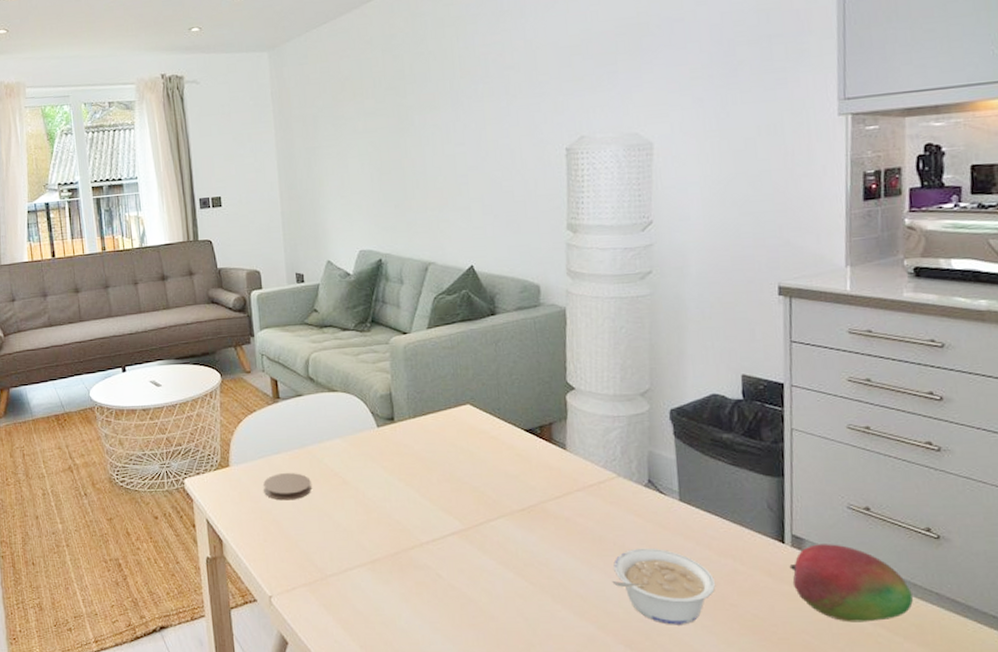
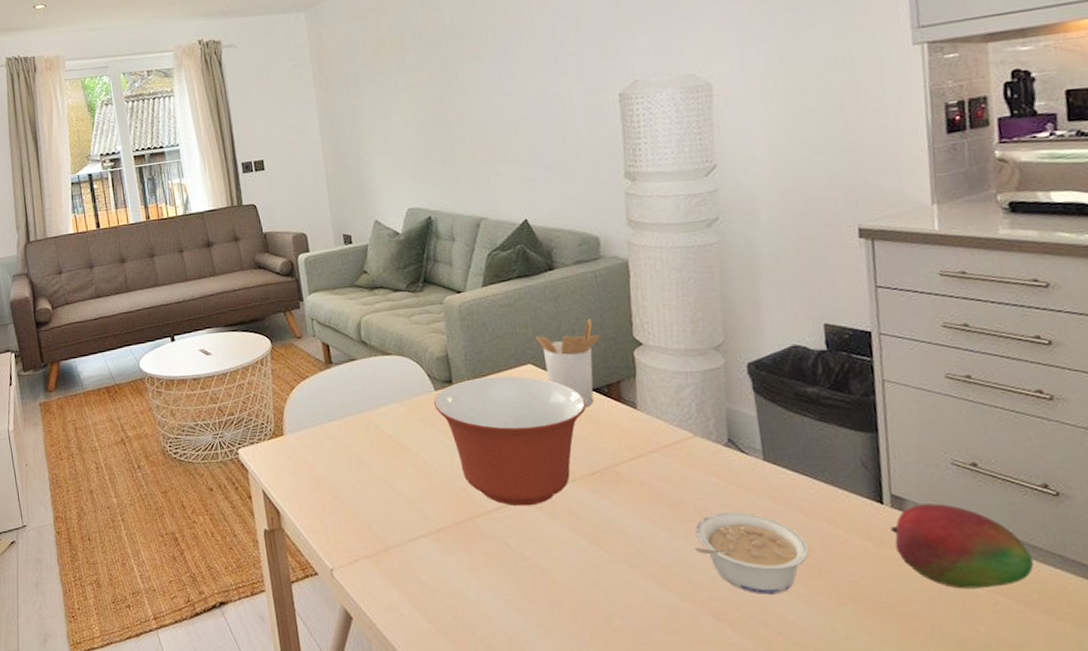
coaster: present [263,472,312,501] -> none [319,439,370,469]
mixing bowl: none [376,415,519,540] -> present [434,376,586,507]
utensil holder: none [474,363,536,446] -> present [534,319,601,406]

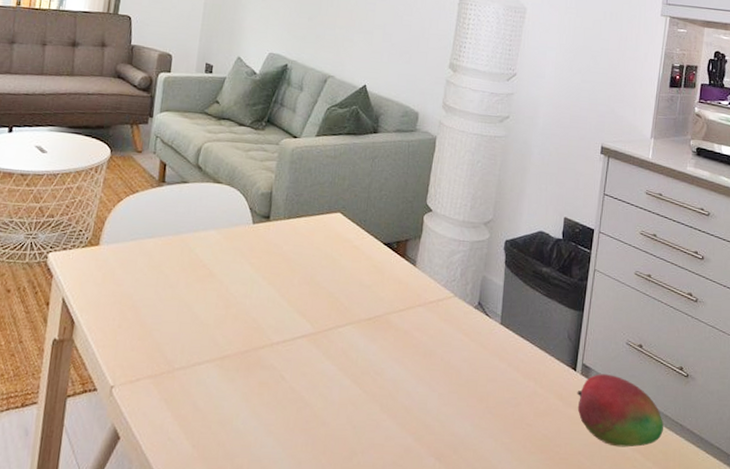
mixing bowl: present [434,376,586,507] -> none [249,218,377,343]
utensil holder: present [534,319,601,406] -> none [348,181,401,258]
legume: present [695,511,810,594] -> none [434,365,518,441]

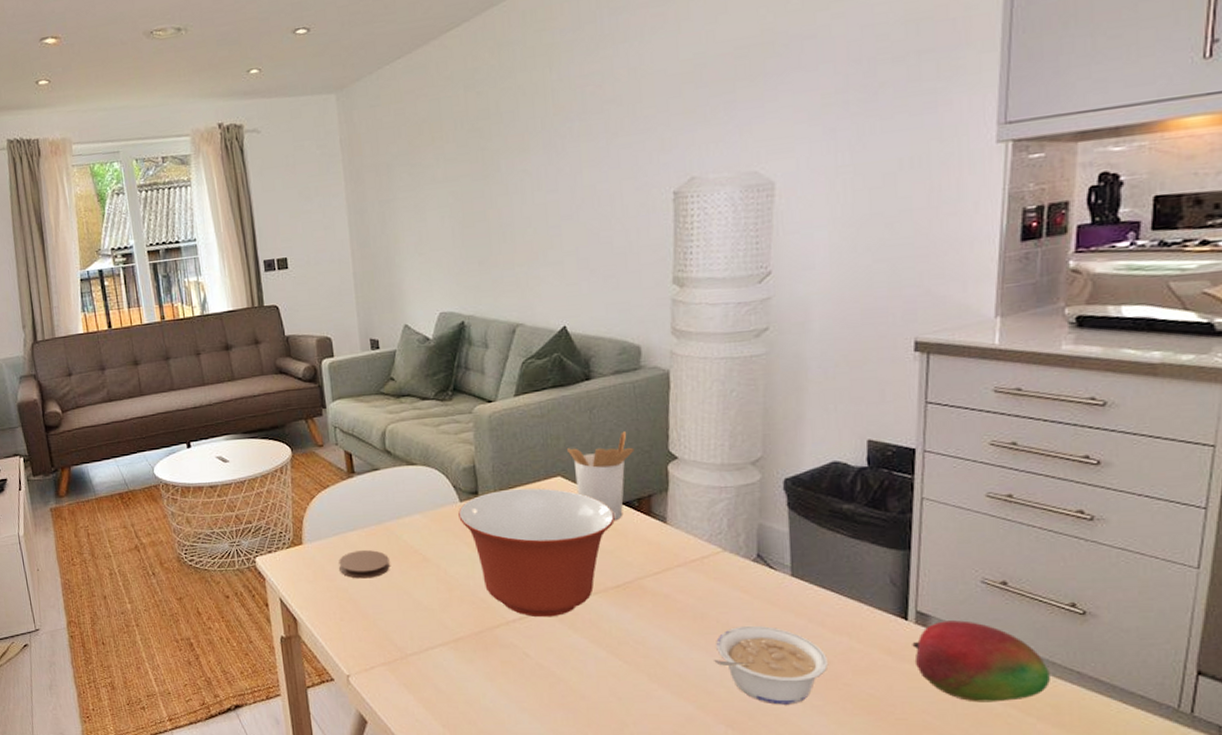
coaster: none [129,257,179,288] -> present [339,549,390,579]
mixing bowl: none [249,218,377,343] -> present [458,488,615,618]
utensil holder: none [348,181,401,258] -> present [566,431,635,520]
legume: none [434,365,518,441] -> present [714,625,829,705]

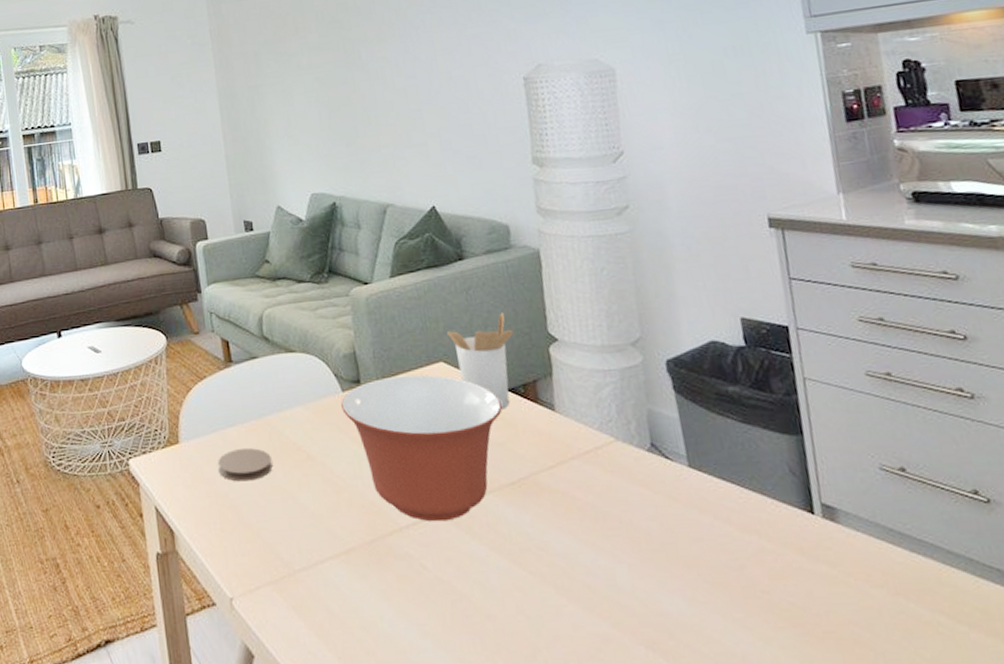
legume: present [714,625,829,705] -> none [622,524,743,619]
fruit: present [912,620,1050,703] -> none [823,513,973,609]

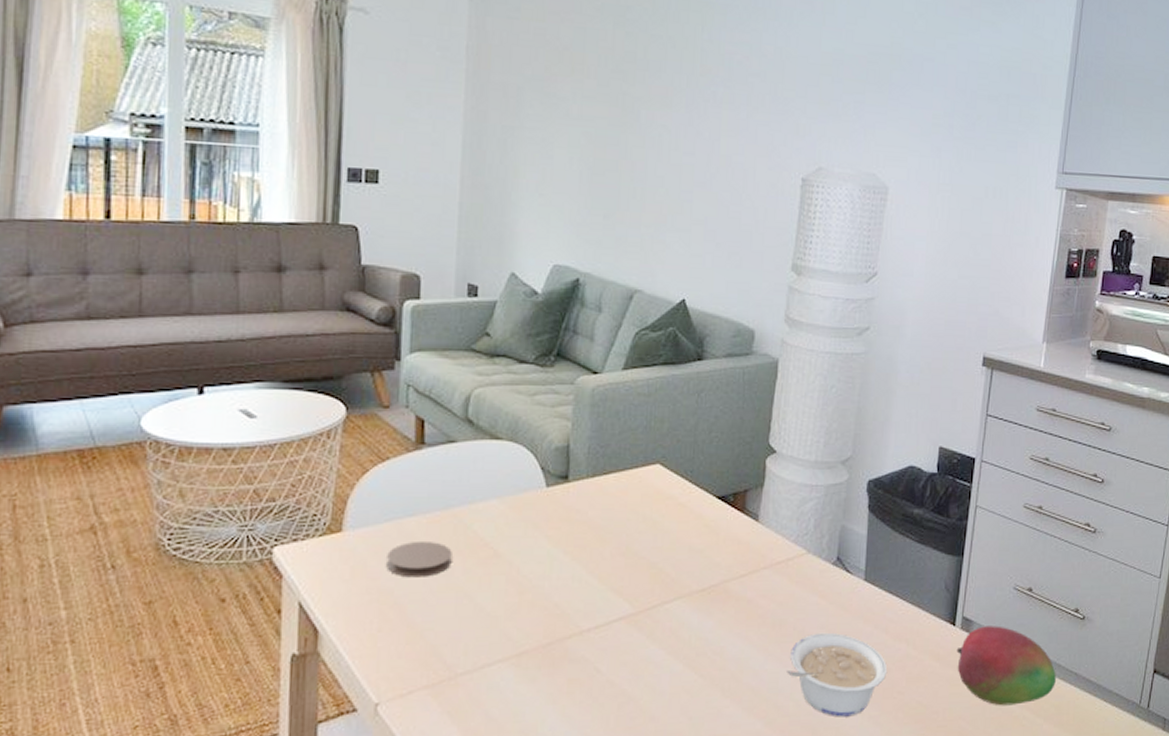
mixing bowl: present [341,375,502,522] -> none [543,474,709,626]
utensil holder: present [446,312,514,408] -> none [669,419,737,515]
legume: none [622,524,743,619] -> present [787,632,888,717]
fruit: none [823,513,973,609] -> present [956,625,1056,706]

